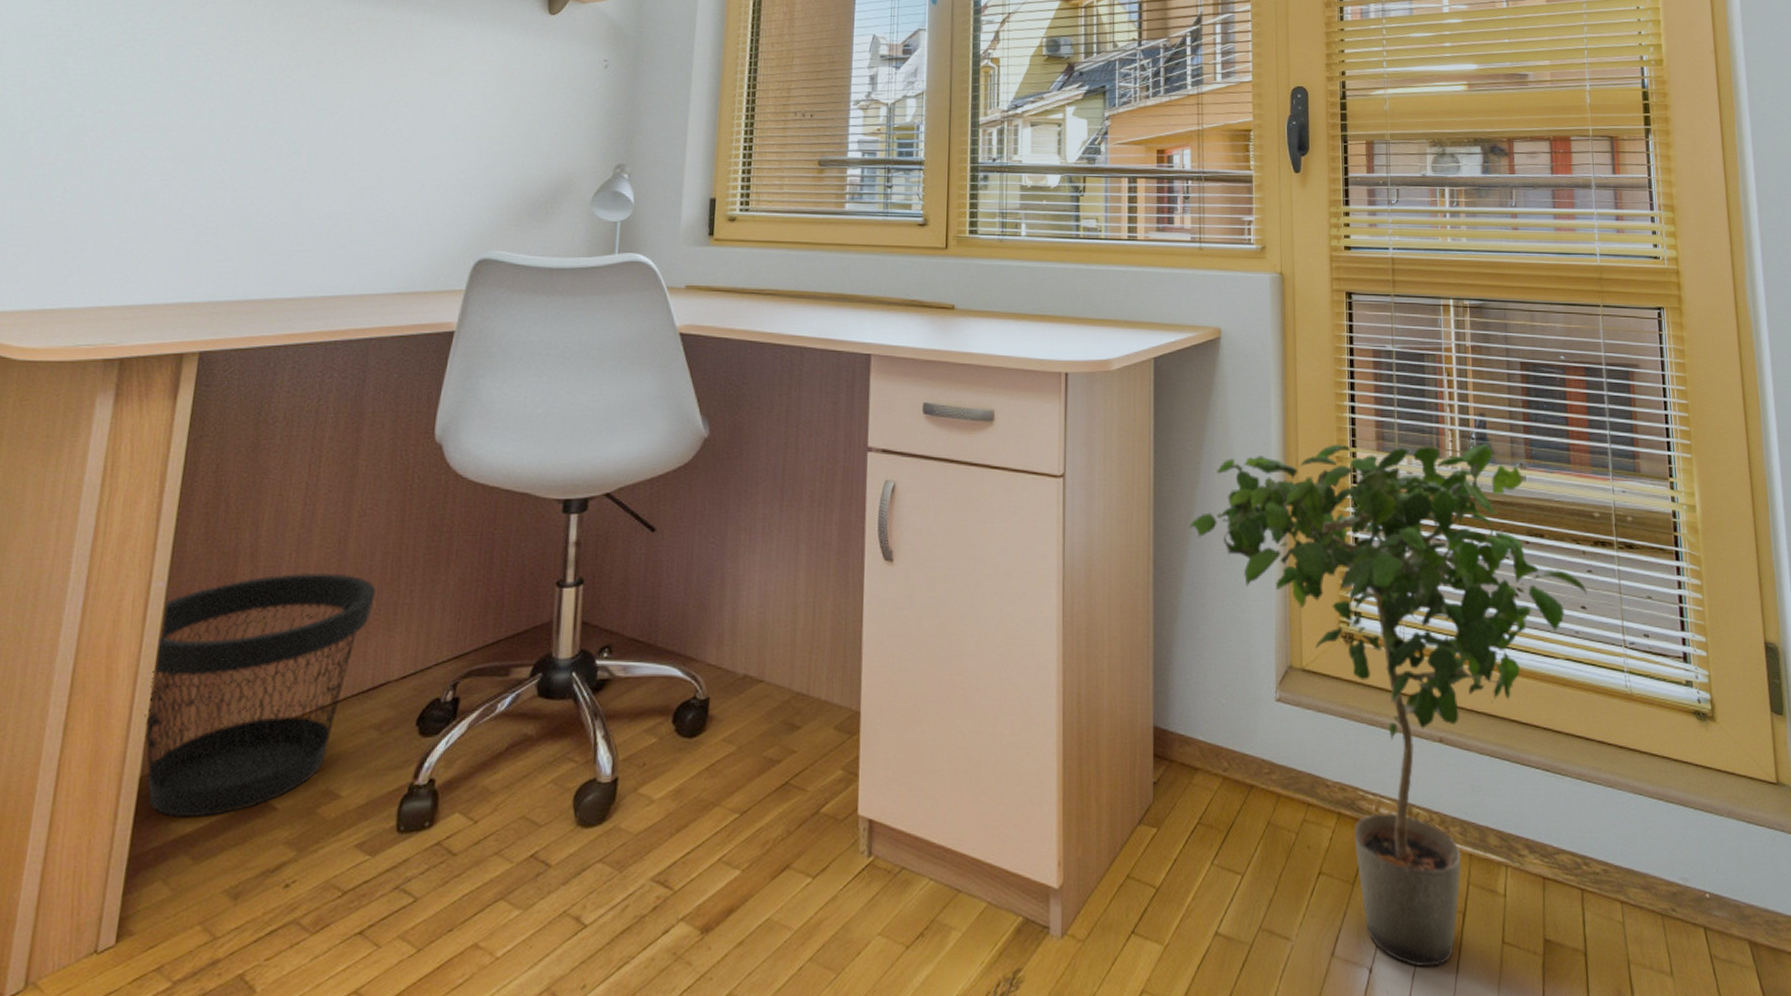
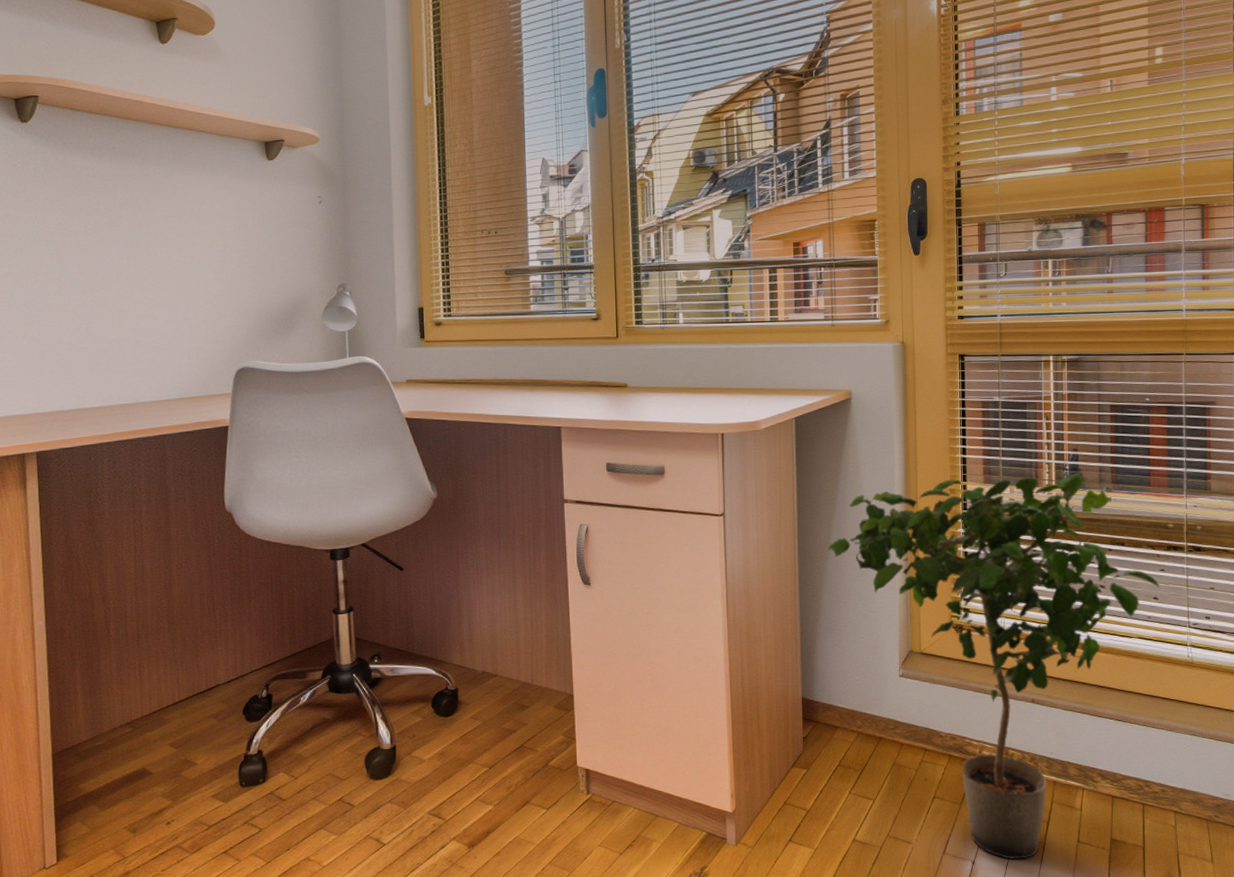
wastebasket: present [144,573,377,819] -> none [45,610,200,781]

